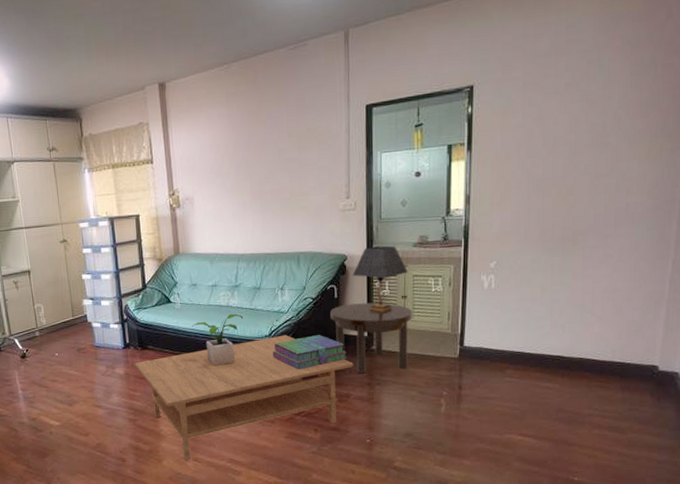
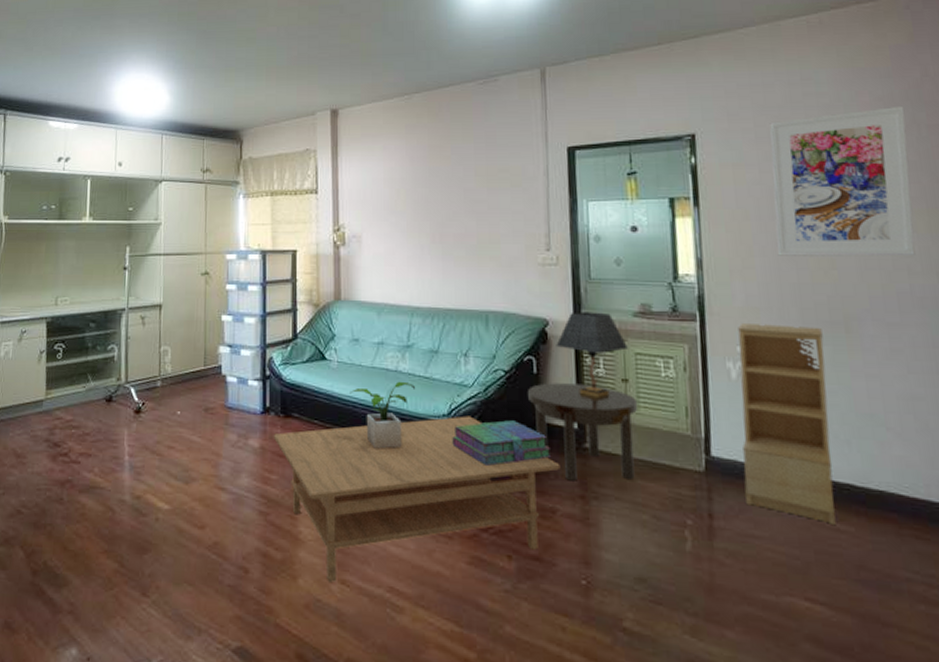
bookshelf: none [486,243,555,384] -> present [738,322,836,524]
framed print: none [529,47,647,188] -> present [769,105,916,257]

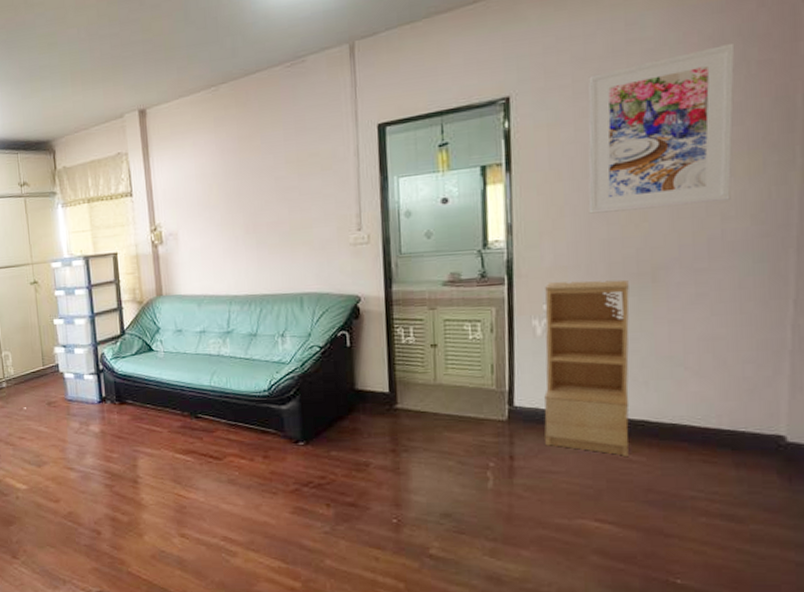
coffee table: present [274,416,561,582] -> none [112,389,373,536]
potted plant: present [350,381,415,449] -> none [177,364,237,425]
stack of books: present [452,420,550,466] -> none [273,390,364,431]
side table: present [528,383,638,481] -> none [342,352,446,438]
table lamp: present [556,312,628,397] -> none [368,284,437,363]

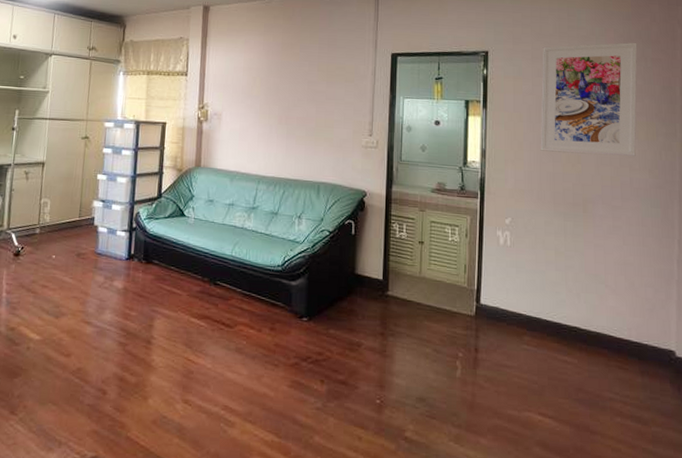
bookshelf: present [544,279,630,456] -> none [503,201,567,357]

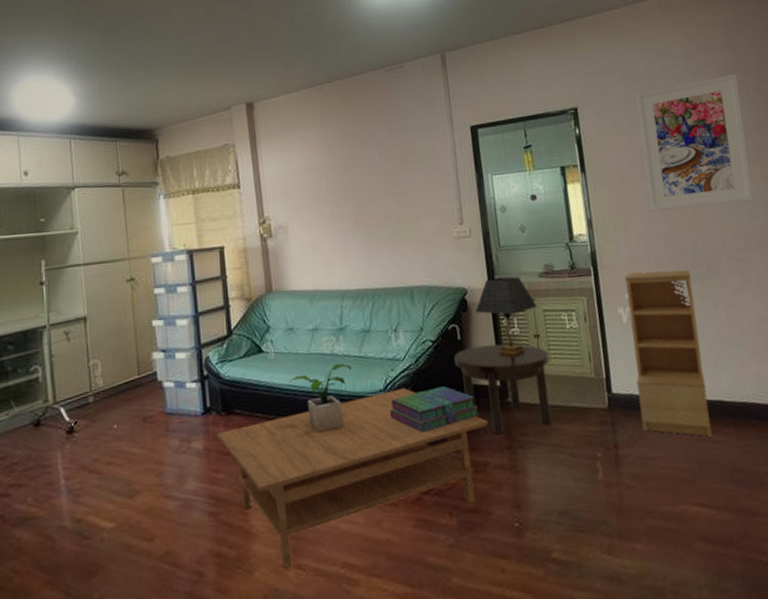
coffee table: none [136,266,367,402] -> present [217,387,489,569]
potted plant: none [203,236,257,293] -> present [289,363,351,433]
stack of books: none [284,271,360,308] -> present [390,386,479,432]
side table: none [346,242,430,321] -> present [454,344,552,435]
table lamp: none [371,186,425,255] -> present [475,276,537,355]
bookshelf: none [503,201,567,357] -> present [625,269,713,437]

